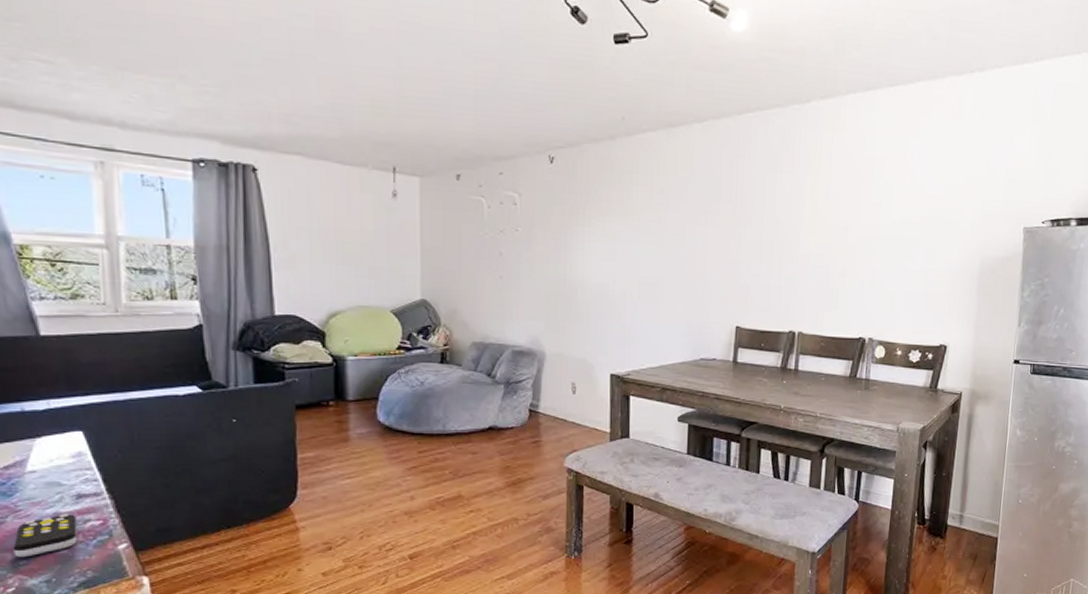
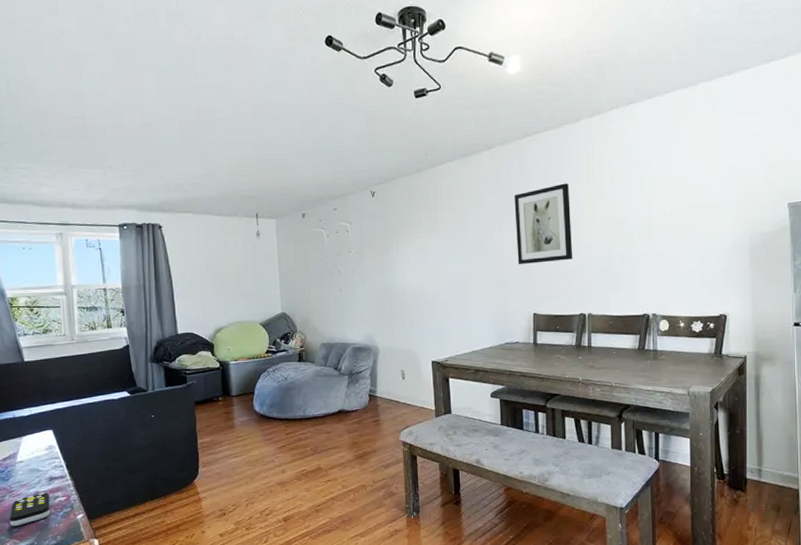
wall art: none [723,175,791,268] -> present [514,183,573,265]

